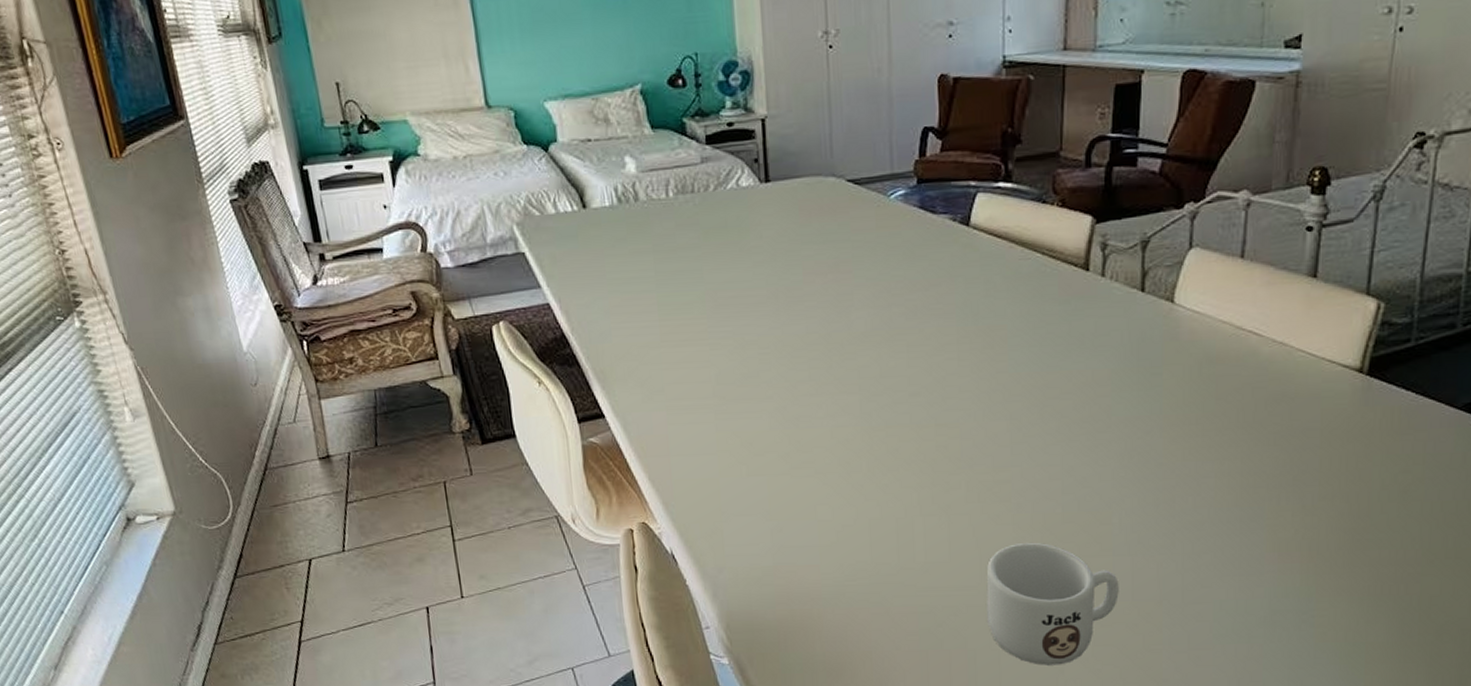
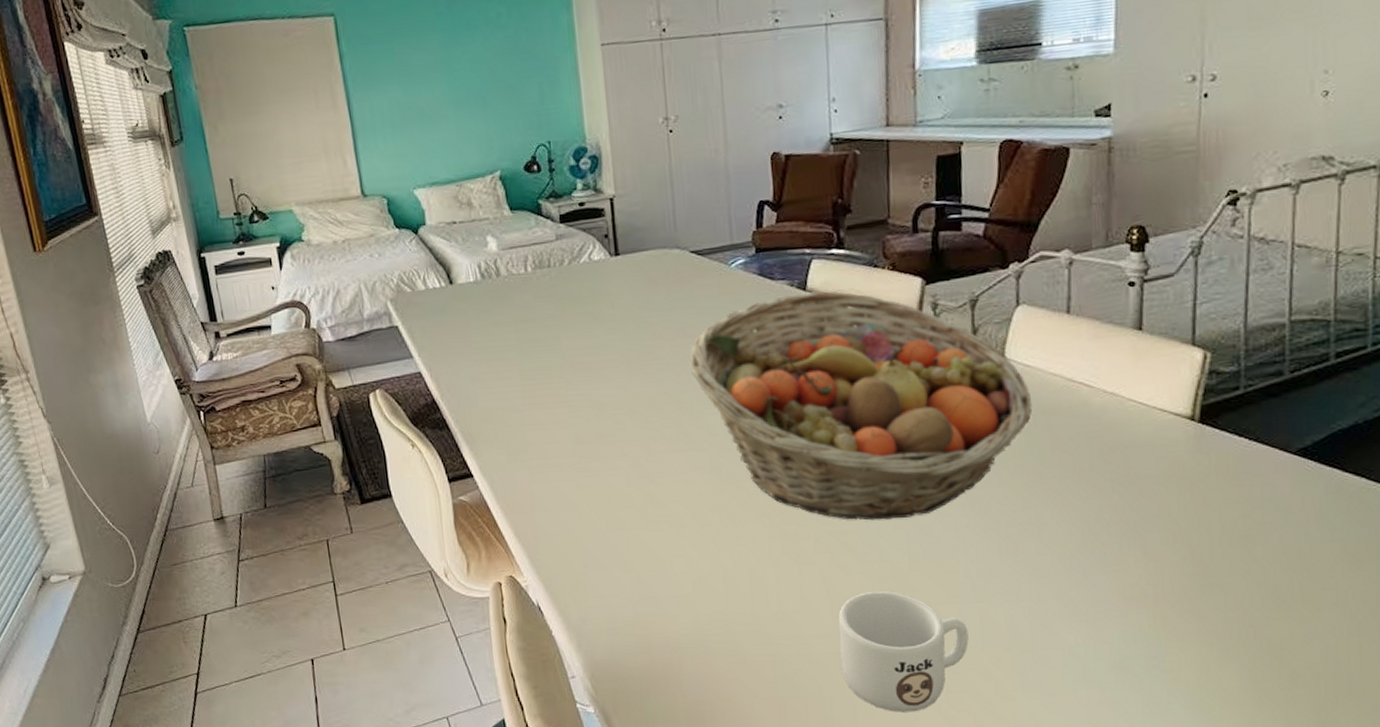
fruit basket: none [841,226,1199,470] -> present [689,290,1033,521]

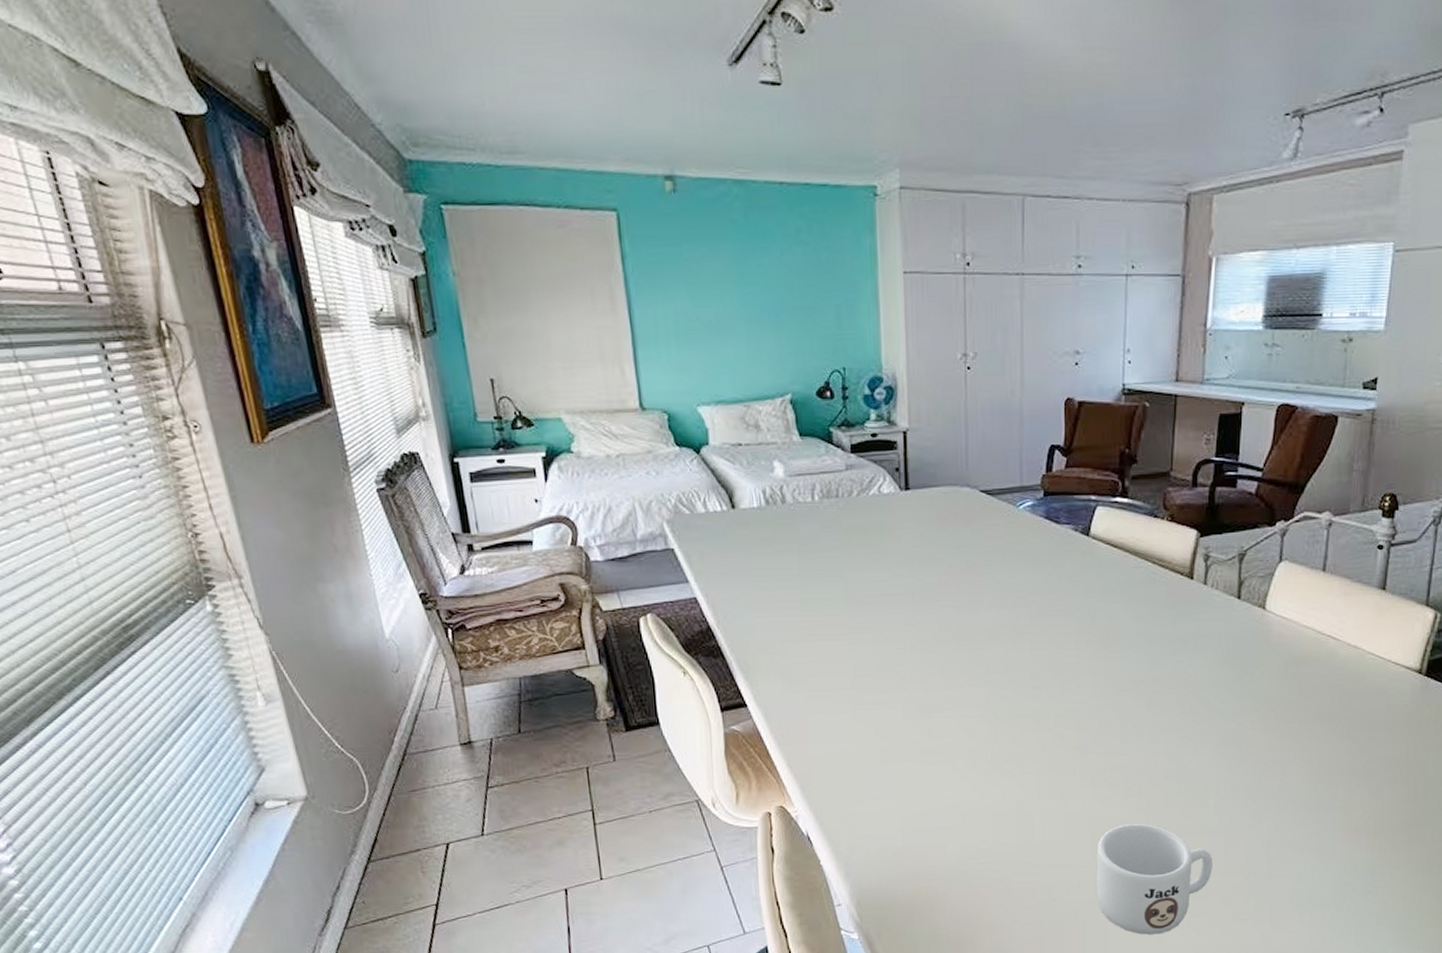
fruit basket: present [689,290,1033,521] -> none [972,536,1286,758]

